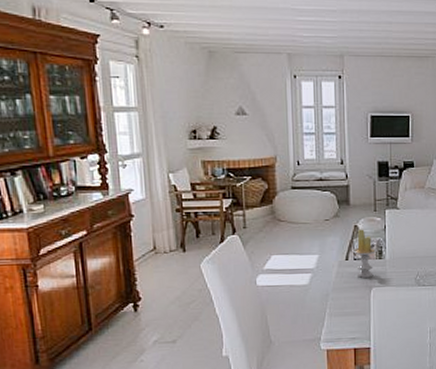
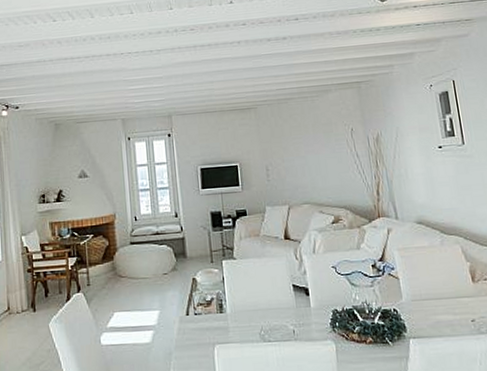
candle: present [352,229,377,278] -> none [192,282,217,334]

